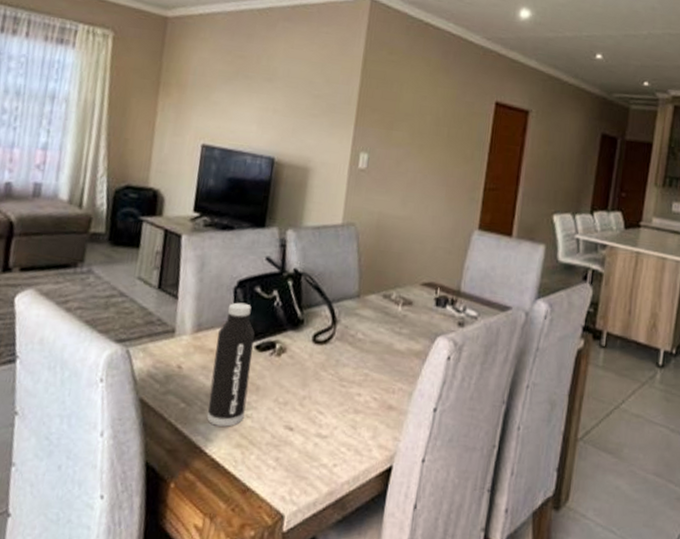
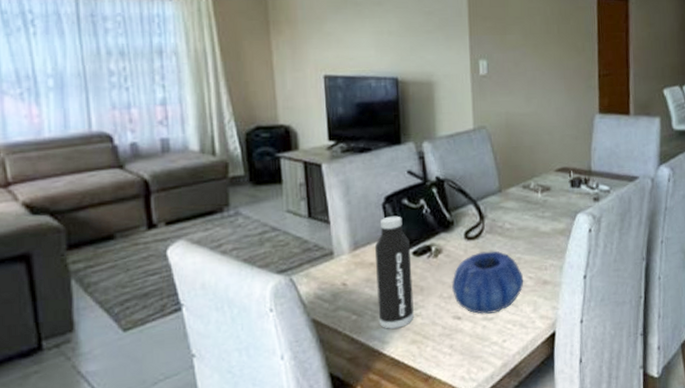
decorative bowl: none [288,359,368,432] -> present [451,250,524,314]

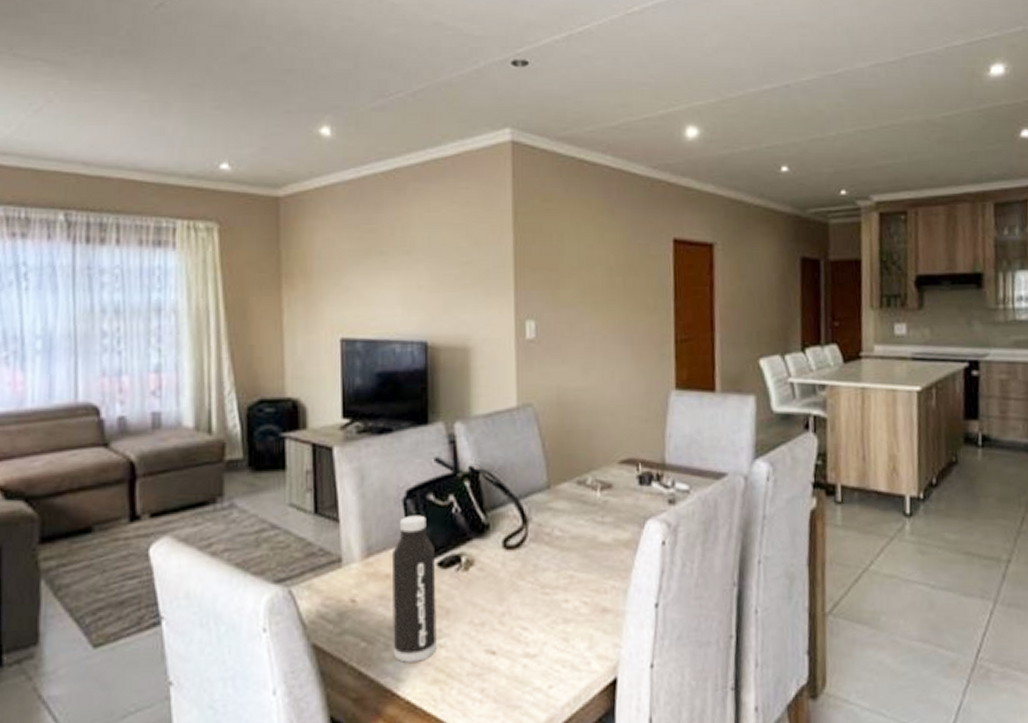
decorative bowl: present [451,250,524,314] -> none [484,565,577,649]

